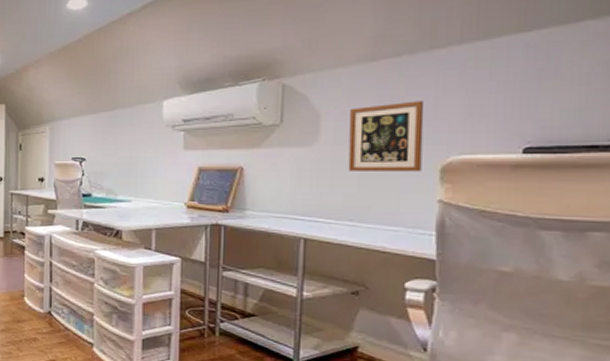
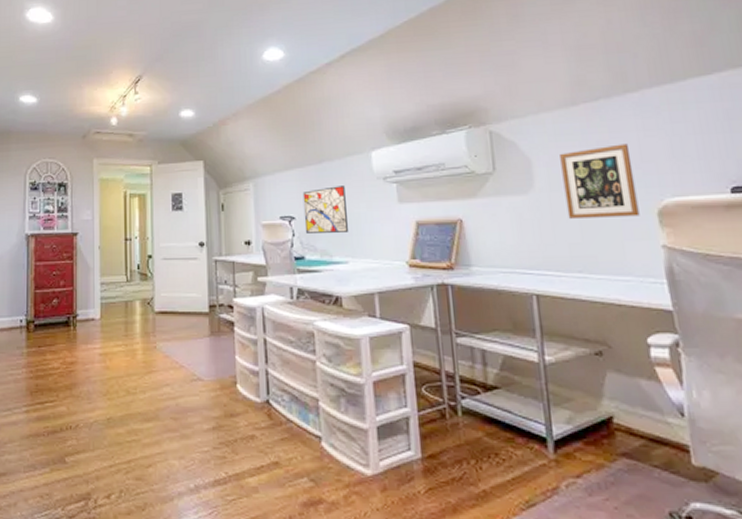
wall art: none [94,132,135,174] -> present [302,186,349,233]

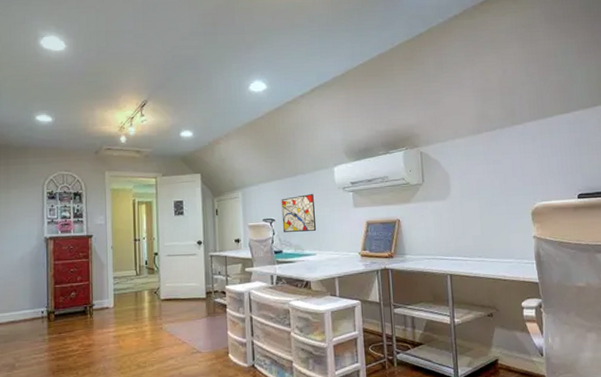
picture frame: present [560,143,640,219] -> none [468,162,520,218]

